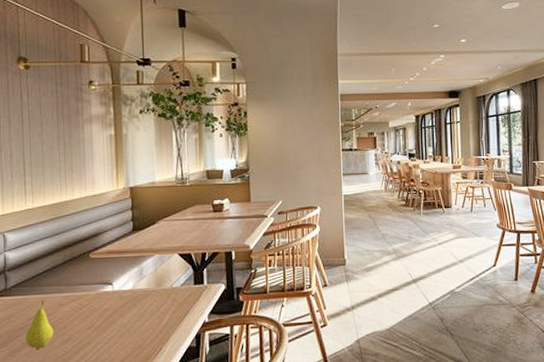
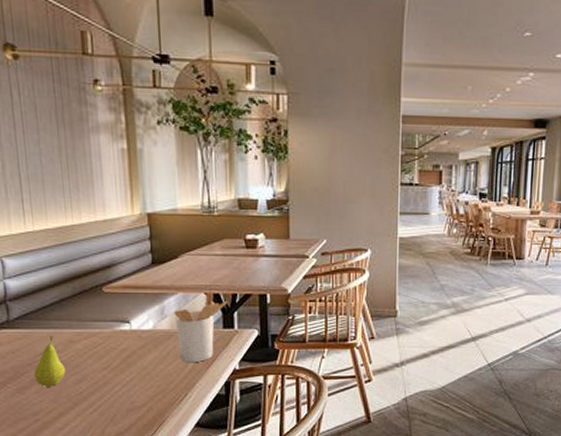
utensil holder: none [151,252,199,319] -> present [174,292,229,363]

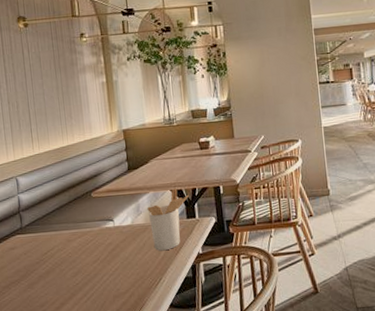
fruit: present [34,336,66,387] -> none [41,237,65,281]

